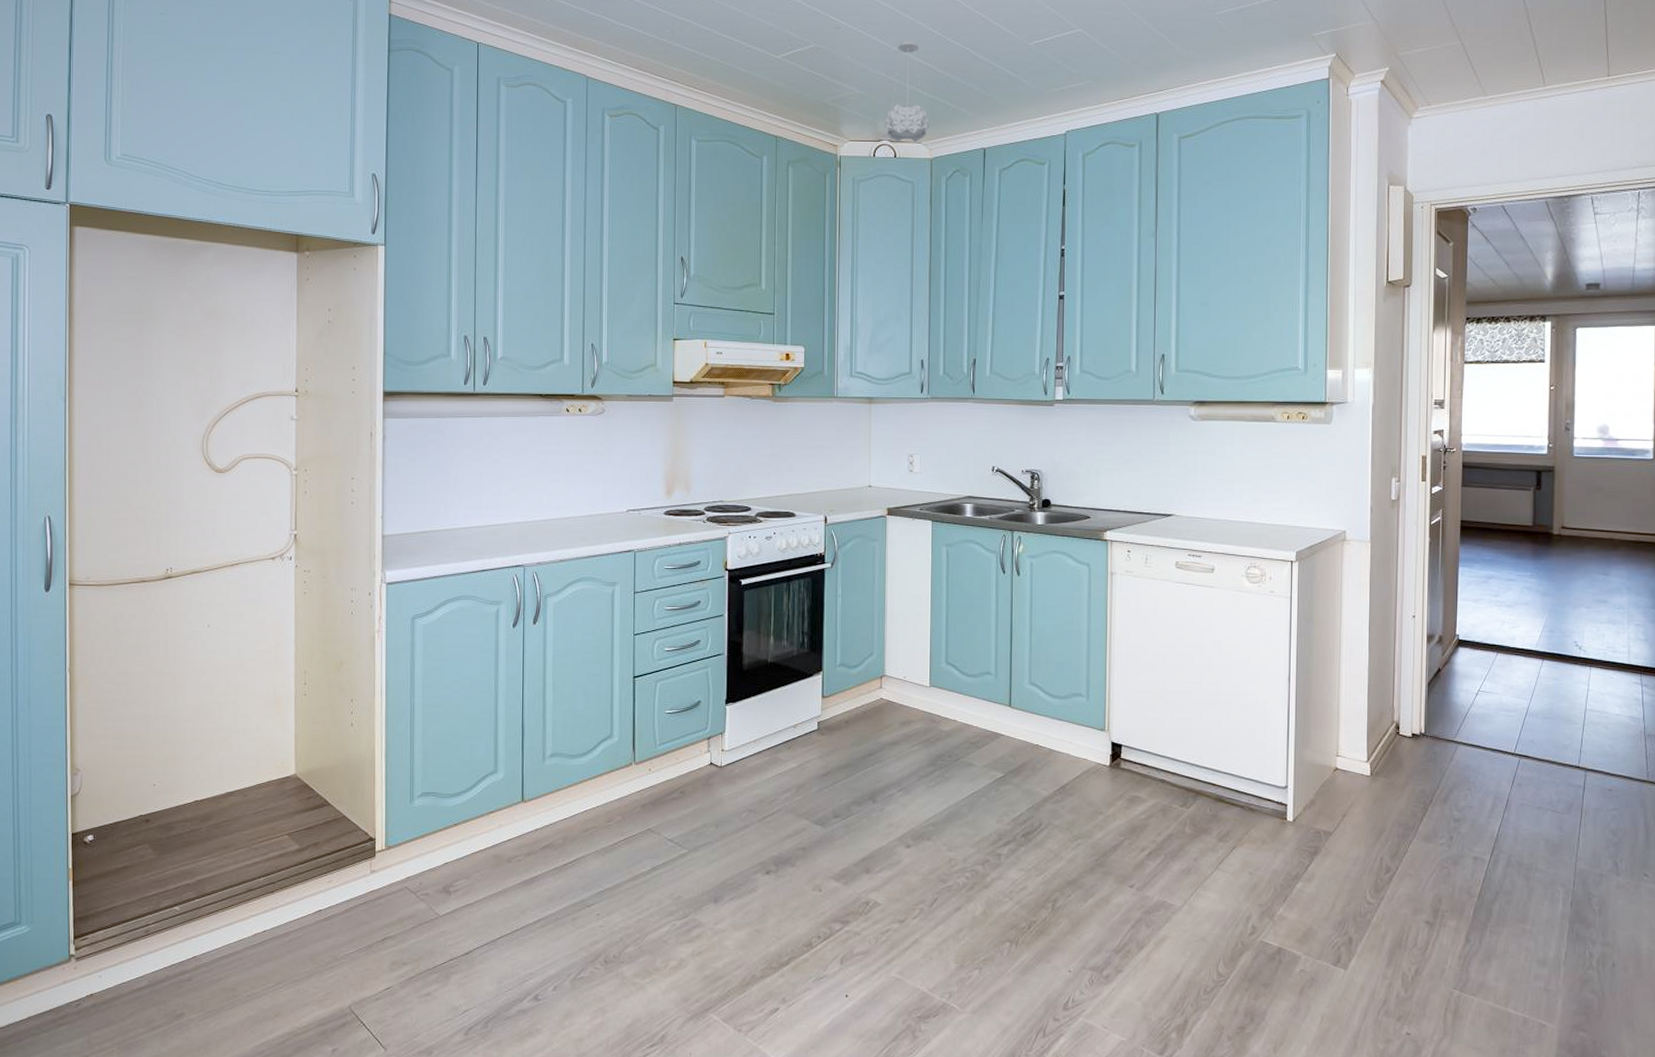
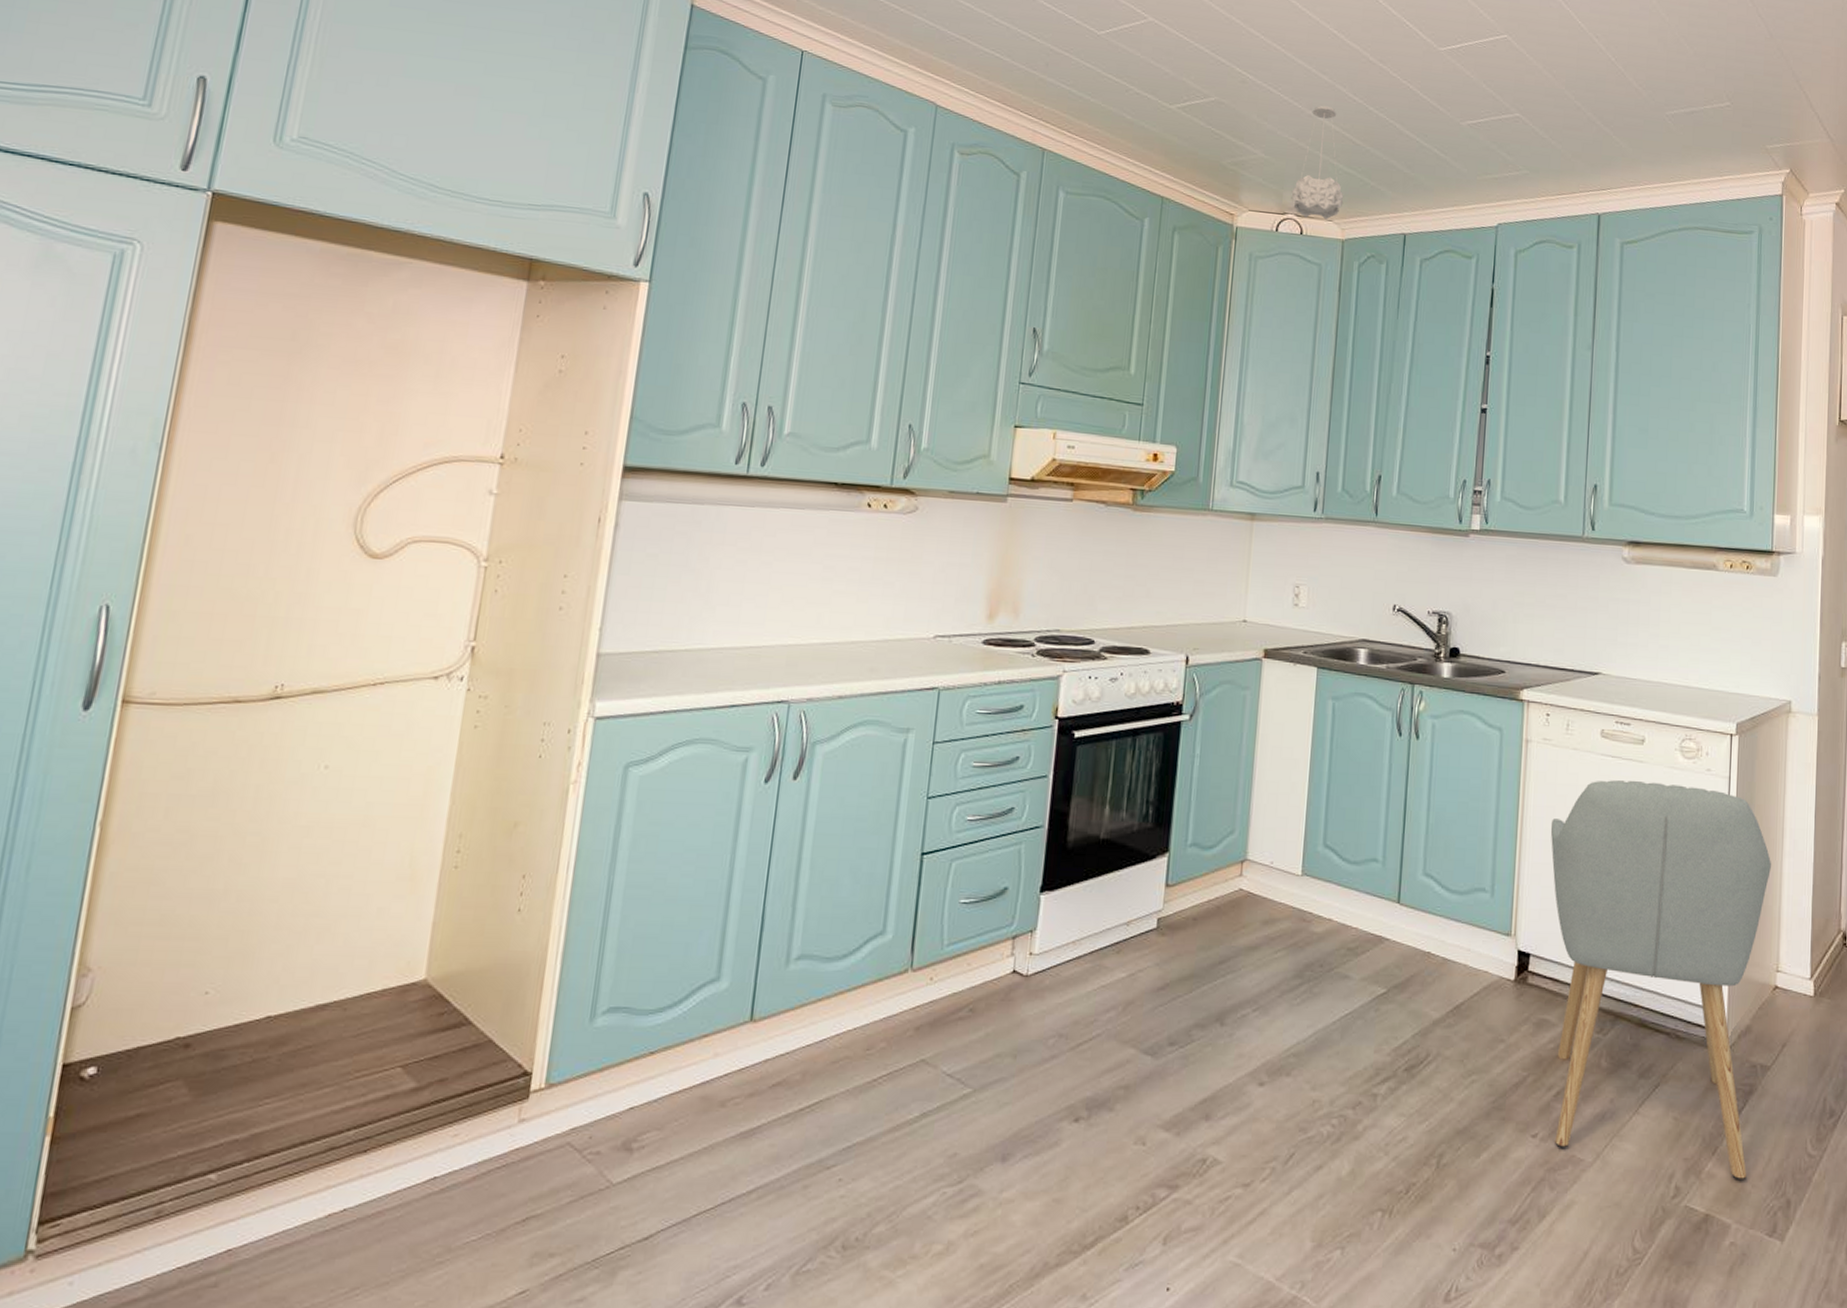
chair: none [1135,603,1330,921] -> present [1550,780,1771,1179]

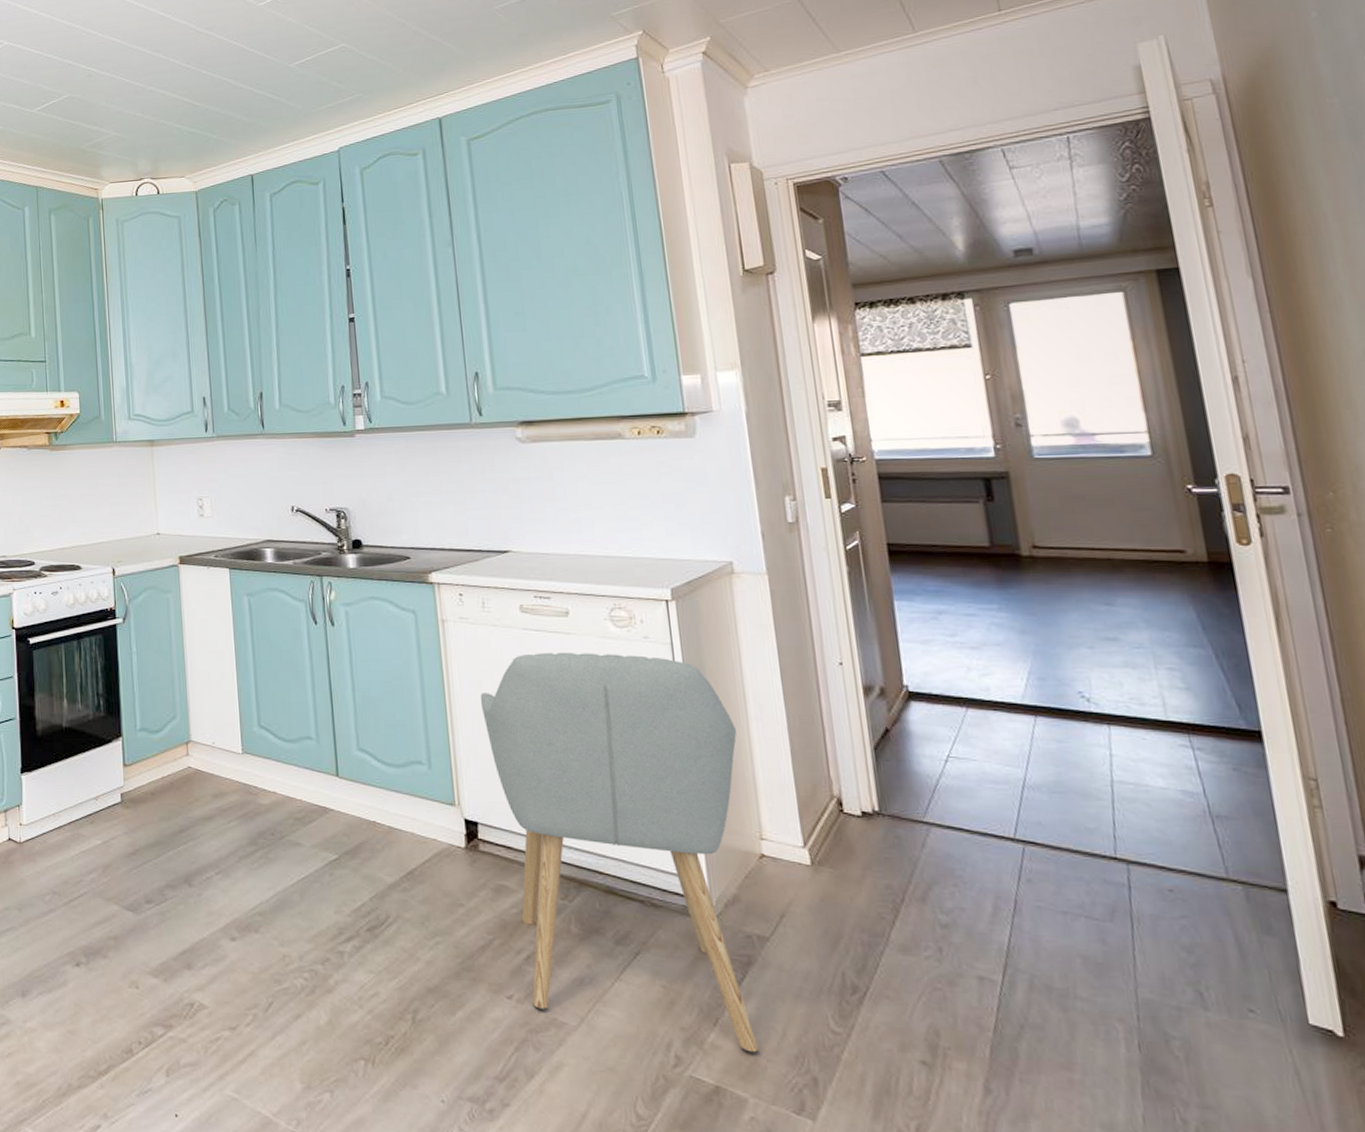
pendant light: present [1291,105,1344,220] -> none [144,78,192,179]

